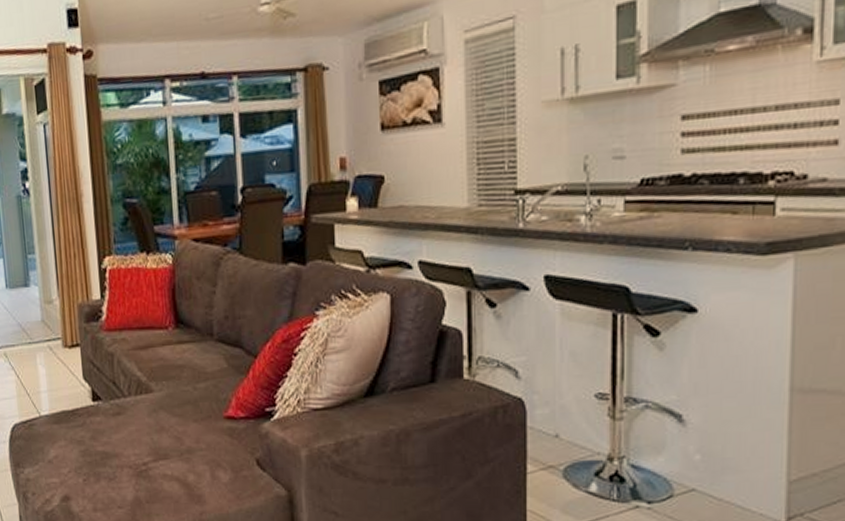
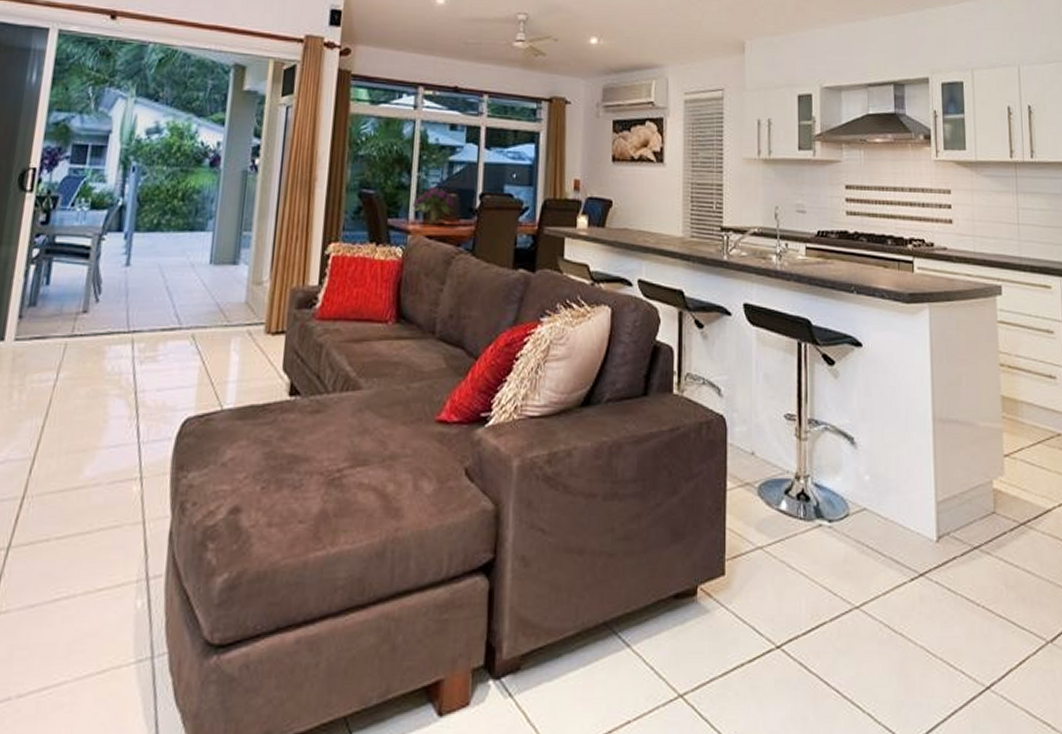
bouquet: none [175,186,217,227] -> present [412,186,455,225]

